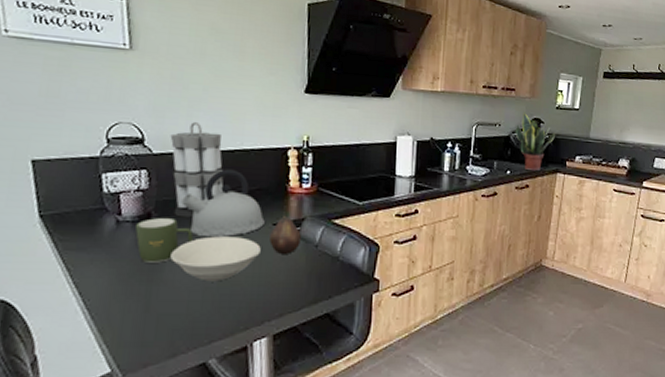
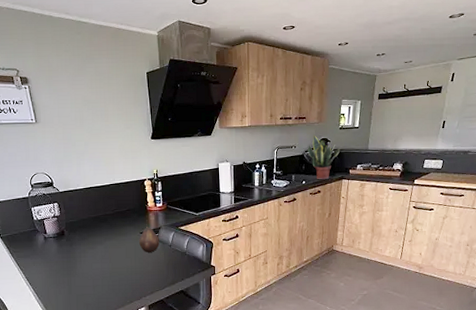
mug: present [134,217,194,263] -> none [55,233,92,263]
spice rack: present [170,122,224,218] -> none [68,168,107,233]
bowl: present [170,236,261,282] -> none [79,243,134,273]
kettle: present [181,169,265,238] -> none [81,198,135,245]

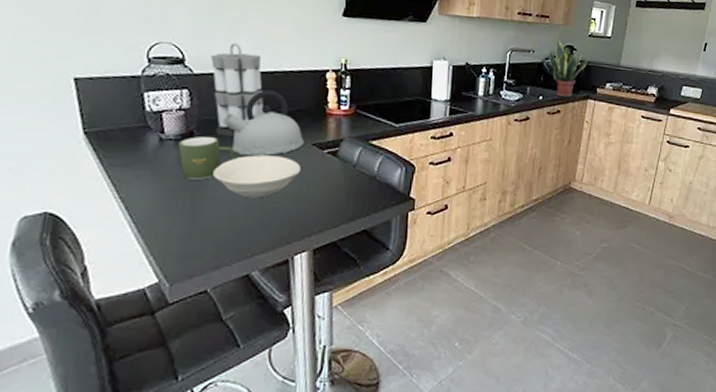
mug: none [55,233,92,263] -> present [177,136,235,180]
spice rack: none [68,168,107,233] -> present [210,43,264,137]
bowl: none [79,243,134,273] -> present [213,155,301,199]
kettle: none [81,198,135,245] -> present [223,90,304,157]
fruit: present [139,227,159,252] -> none [309,137,339,173]

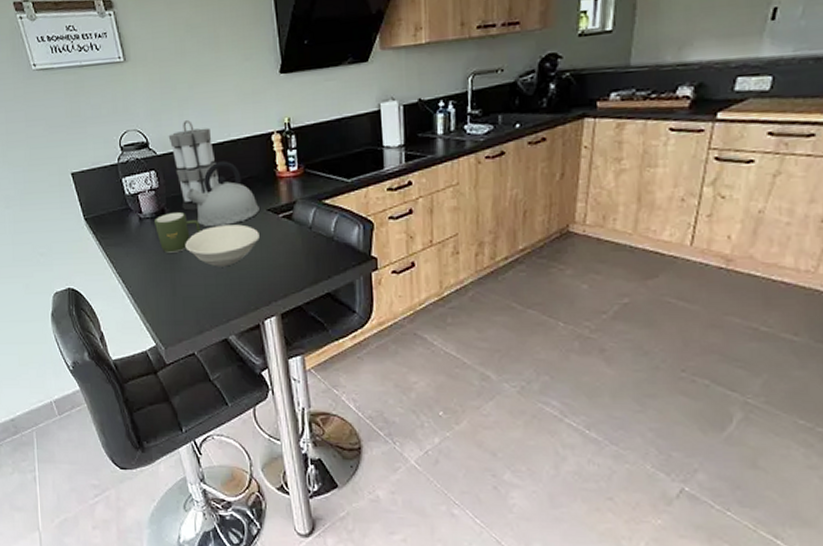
potted plant: present [548,39,588,97] -> none [523,48,580,120]

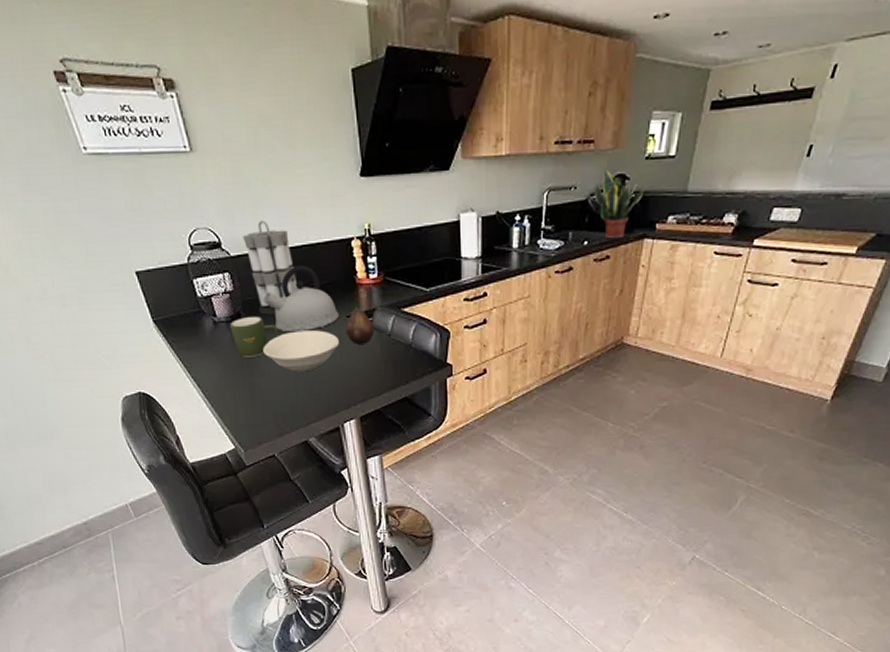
fruit: none [266,201,295,238] -> present [345,308,374,344]
potted plant: none [523,48,580,120] -> present [593,168,645,239]

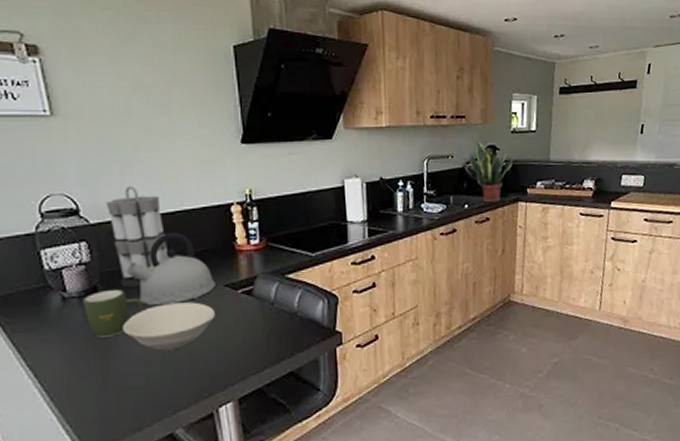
fruit: present [345,308,374,344] -> none [223,276,255,315]

